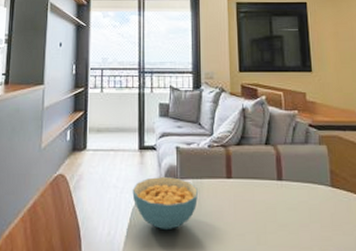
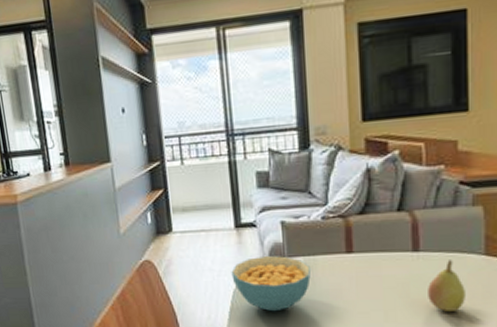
fruit: none [290,189,319,237] -> present [428,260,465,312]

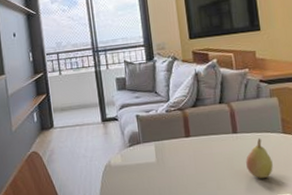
cereal bowl: present [231,256,312,312] -> none [100,142,161,188]

